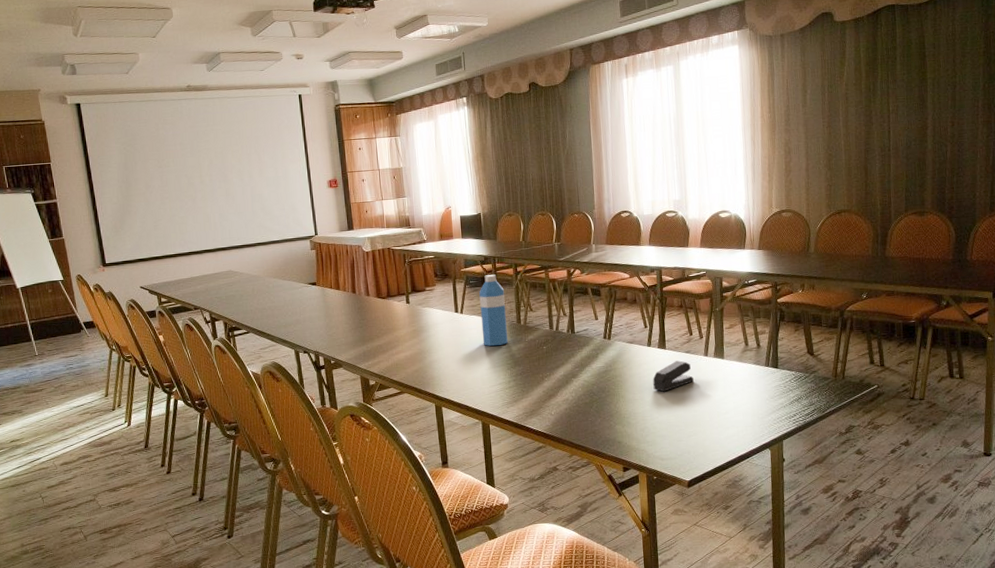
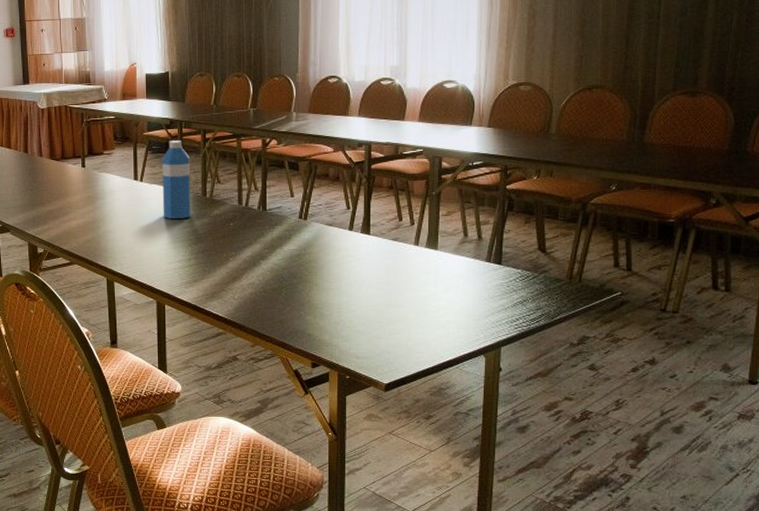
stapler: present [653,360,694,392] -> none [352,248,400,282]

